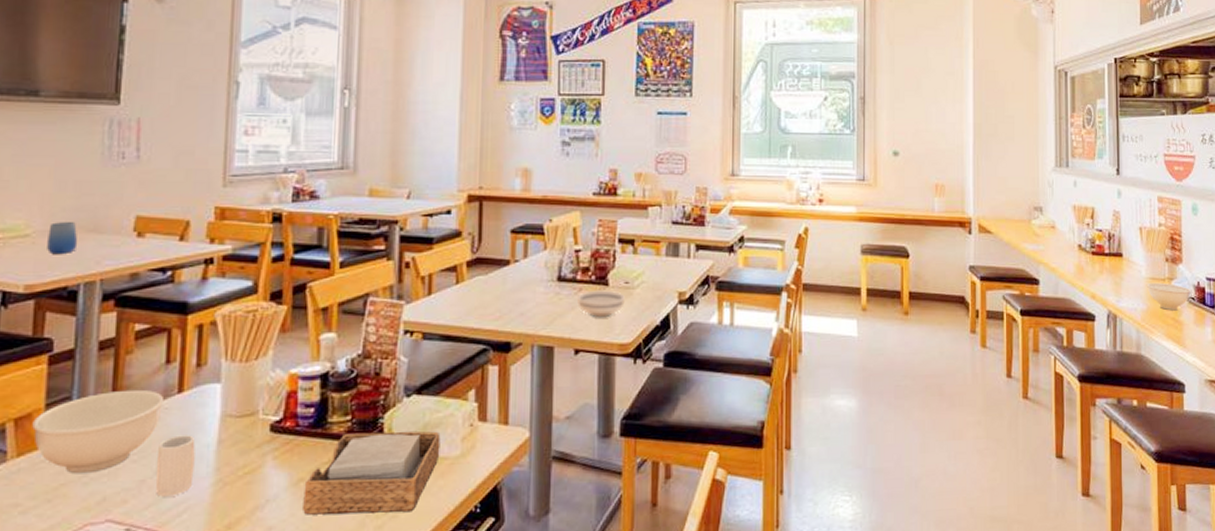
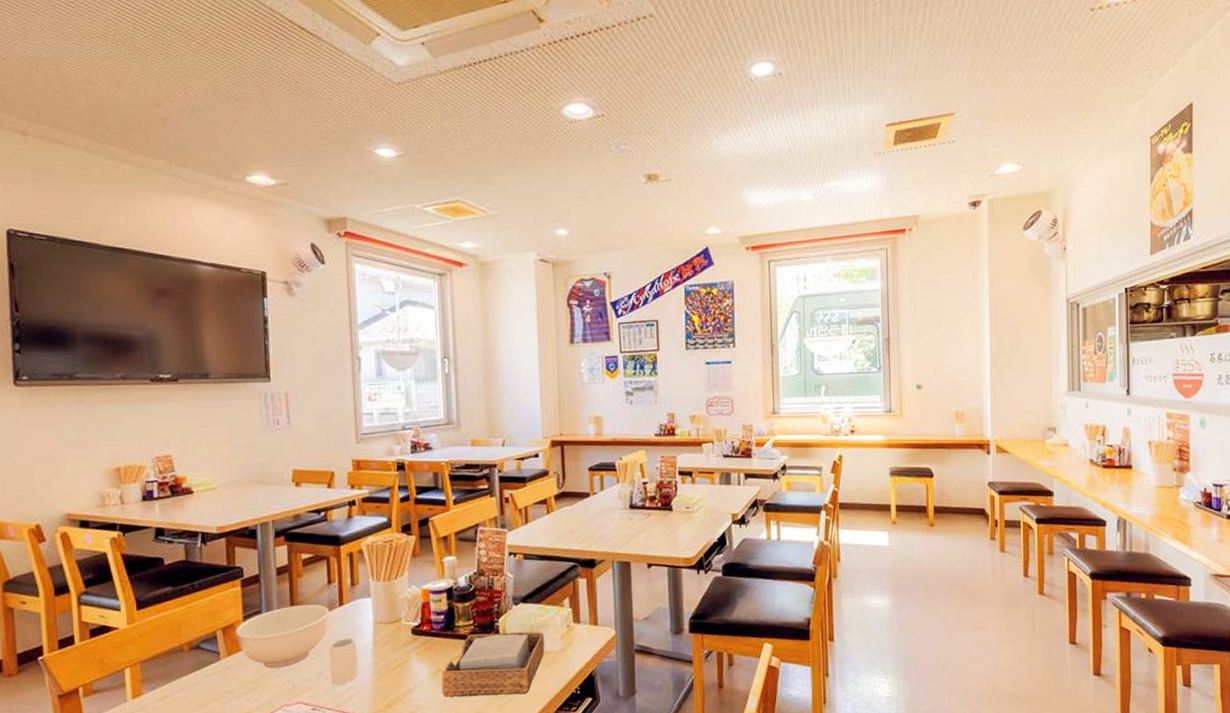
cup: present [47,222,78,255] -> none [229,477,252,503]
bowl: present [578,290,625,318] -> none [647,514,687,538]
bowl: present [1147,282,1192,311] -> none [1156,490,1199,515]

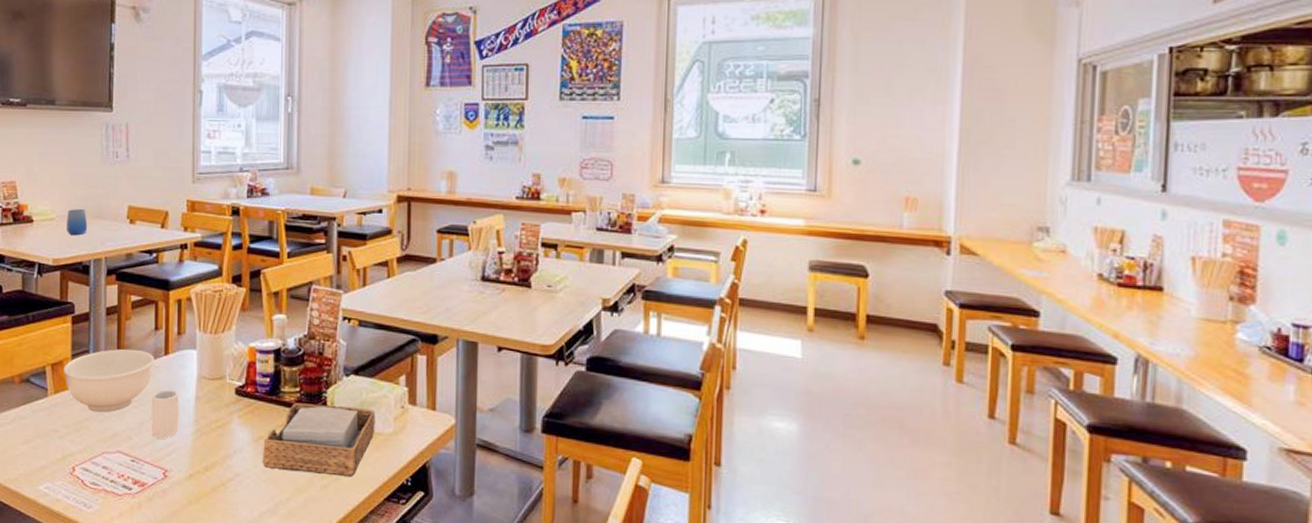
cup: none [229,477,252,503] -> present [67,209,88,236]

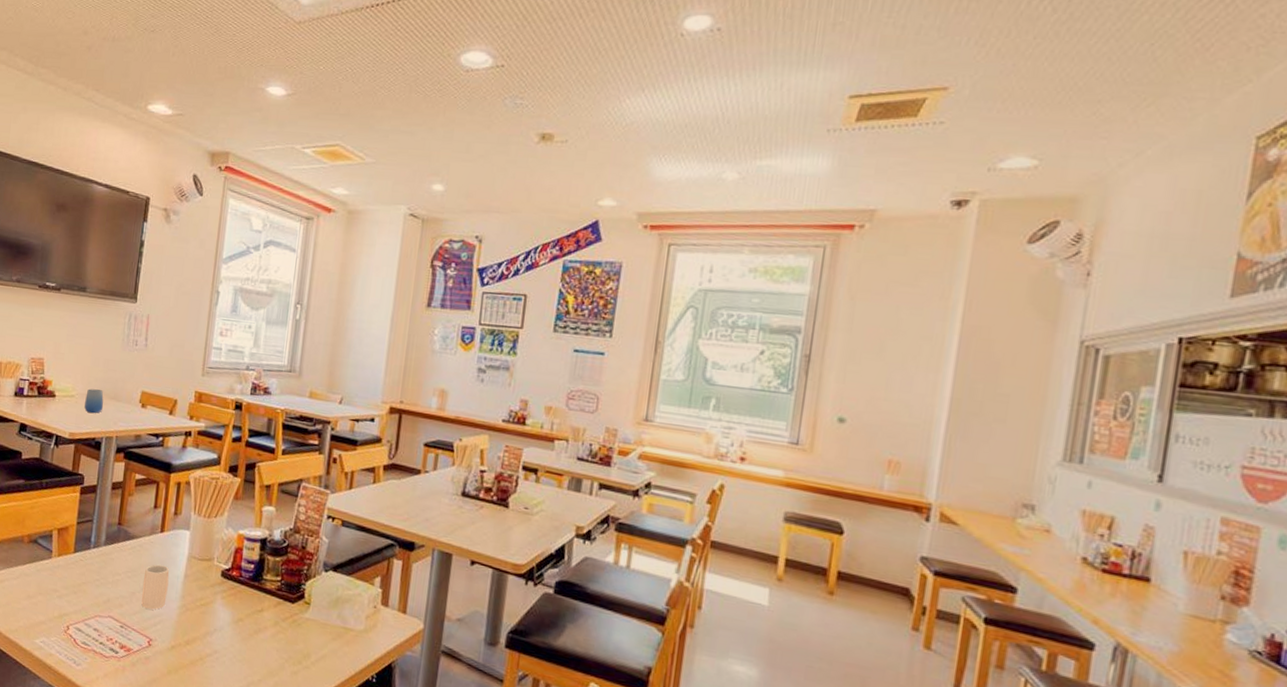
soup bowl: present [63,348,155,413] -> none [68,521,152,579]
napkin holder: present [263,402,376,477] -> none [240,591,349,667]

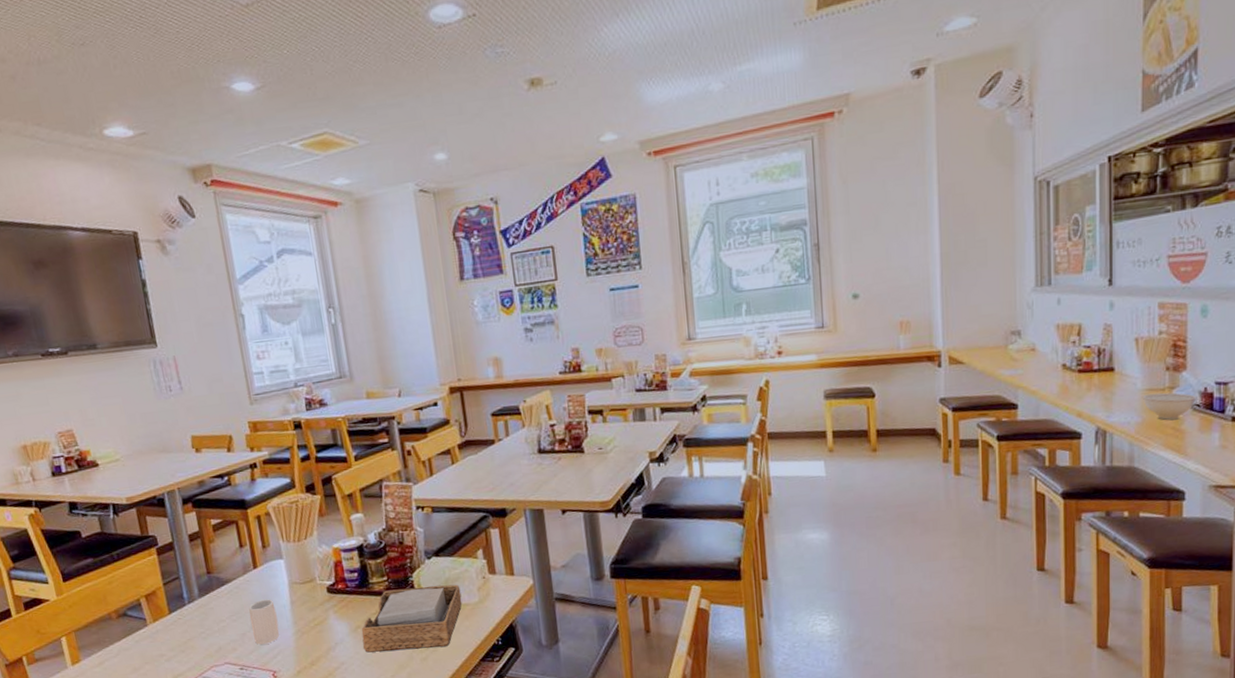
cup: present [84,388,104,413] -> none [131,446,155,473]
napkin holder: none [240,591,349,667] -> present [361,584,462,653]
bowl: none [1184,620,1260,663] -> present [1143,392,1197,421]

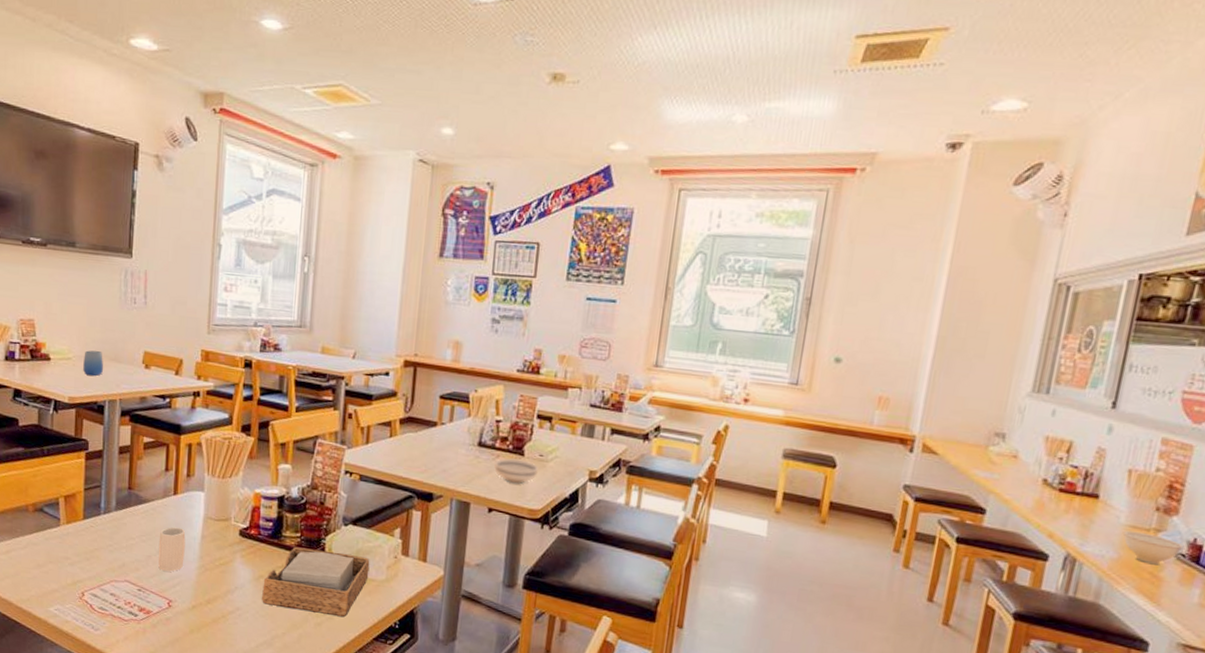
cup: none [131,446,155,473] -> present [83,350,104,376]
bowl: none [558,457,601,482] -> present [494,458,538,484]

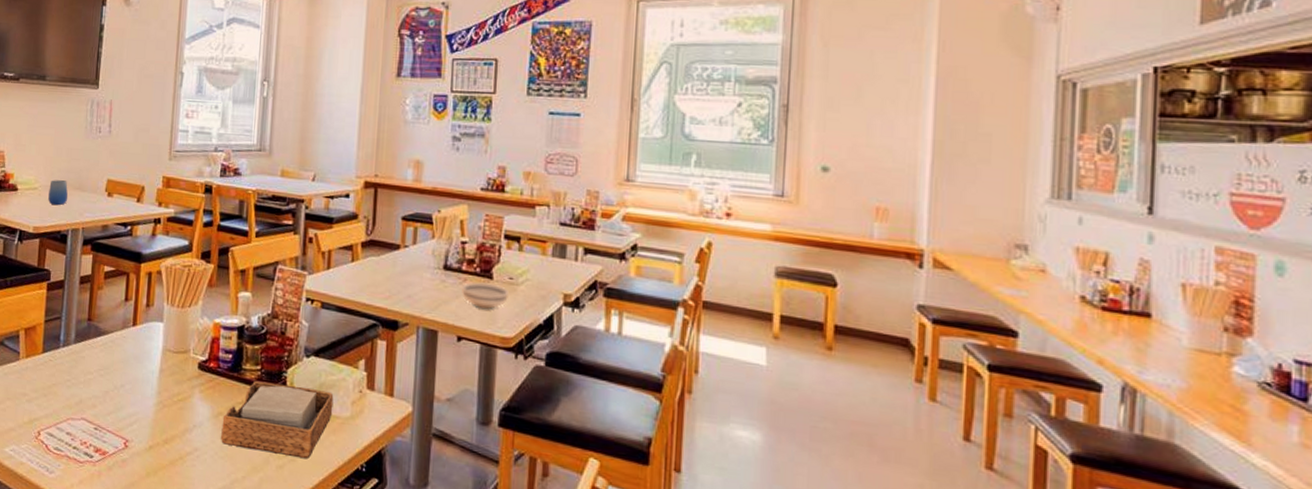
cup: present [158,527,186,572] -> none [115,360,144,409]
bowl: present [1123,530,1184,565] -> none [1190,355,1268,397]

